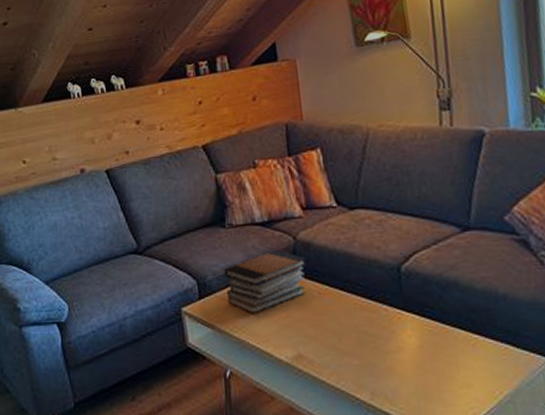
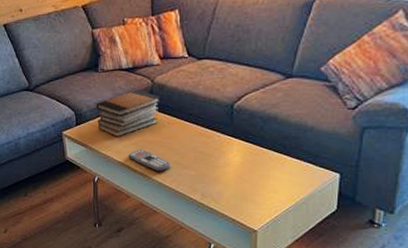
remote control: none [268,330,327,362] -> present [128,149,171,172]

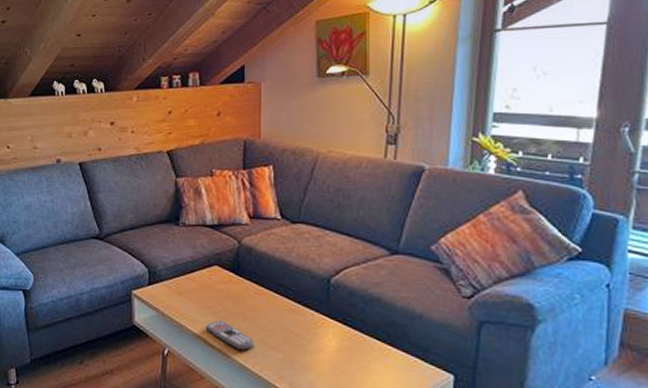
book stack: present [96,91,160,138] -> none [172,251,247,304]

